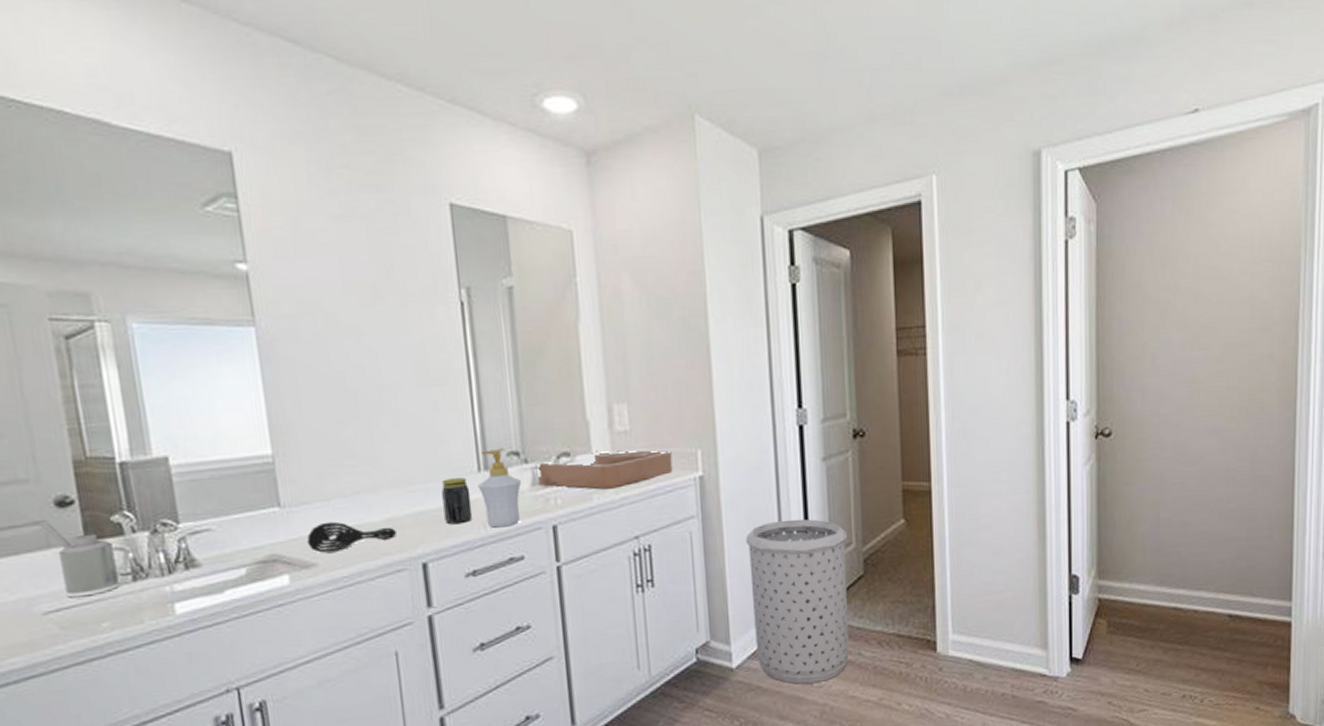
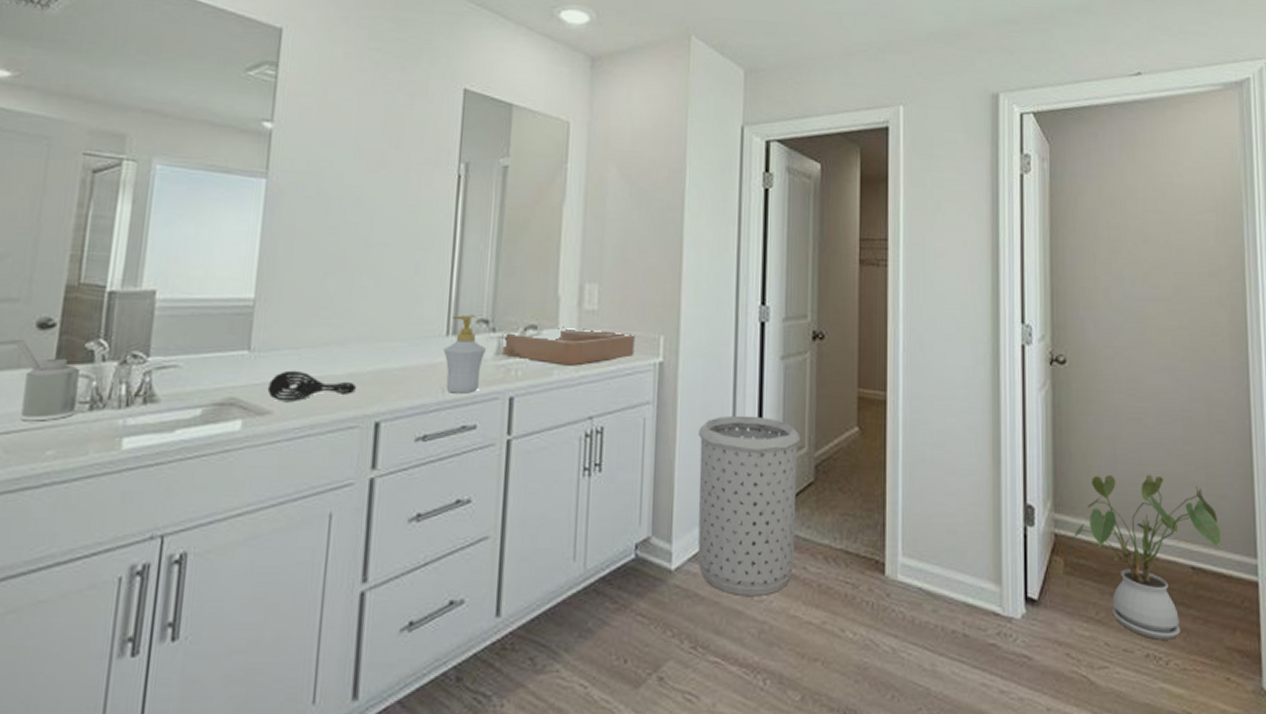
jar: present [441,478,473,525] -> none [405,339,435,386]
house plant: none [1116,535,1259,682] -> present [1073,474,1222,640]

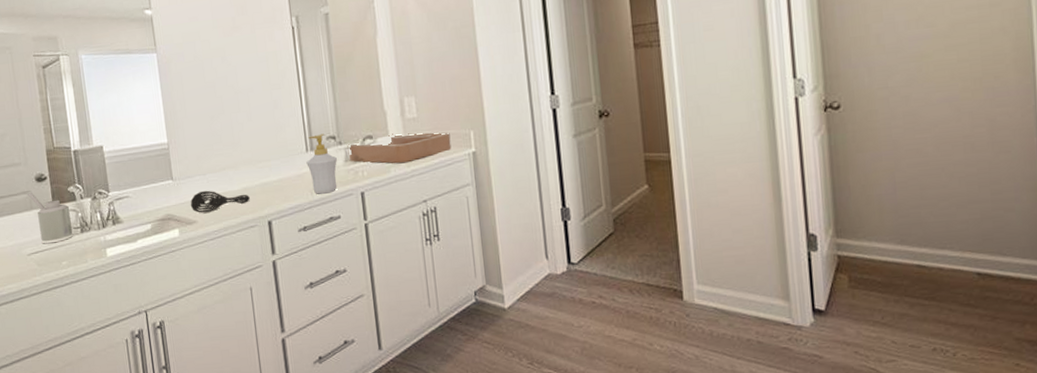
laundry basket: present [698,415,801,597] -> none [512,185,604,324]
house plant: present [1073,474,1222,640] -> none [856,197,1009,336]

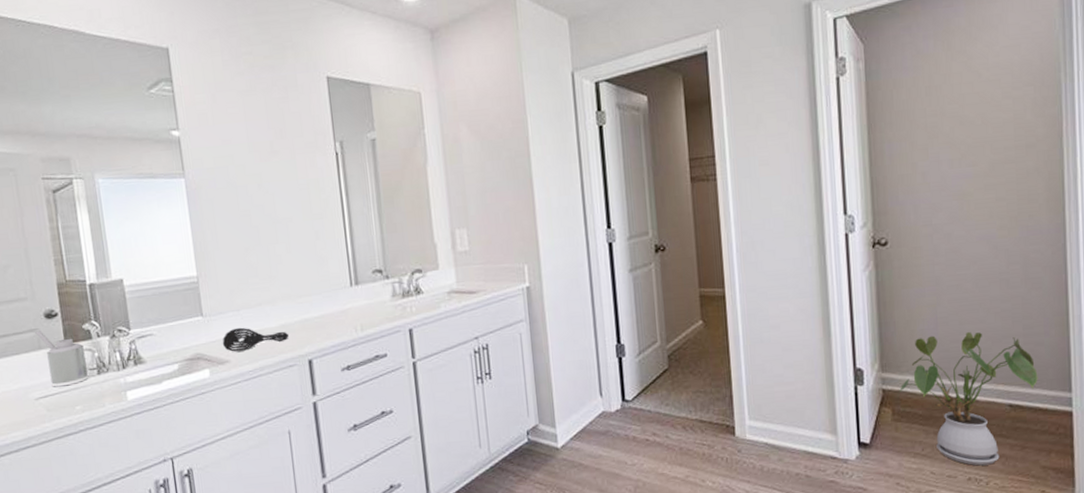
soap bottle: present [306,133,338,195] -> none [350,266,385,332]
decorative tray: present [347,132,452,164] -> none [395,266,505,299]
house plant: none [856,197,1009,336] -> present [899,332,1038,466]

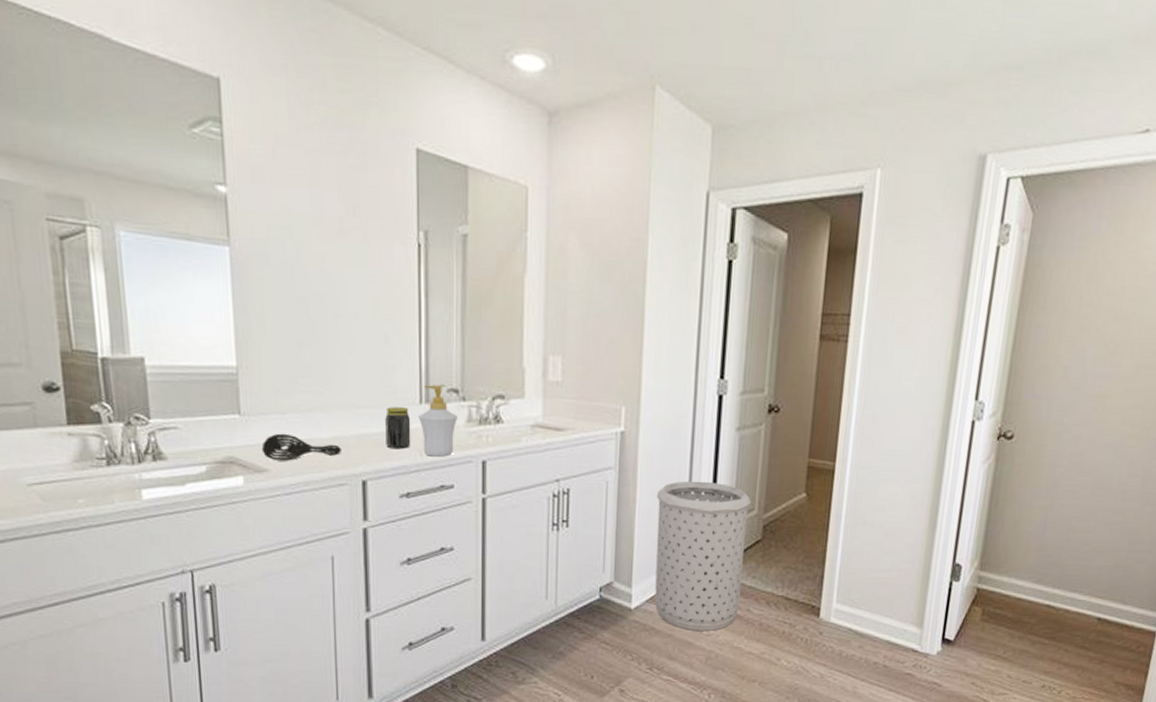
soap dispenser: present [35,329,88,388] -> none [30,404,95,476]
jar: none [322,291,347,329] -> present [385,407,411,450]
soap bottle: none [350,266,385,332] -> present [418,384,459,458]
laundry basket: none [567,321,658,462] -> present [654,481,751,632]
house plant: present [899,332,1038,466] -> none [994,539,1132,675]

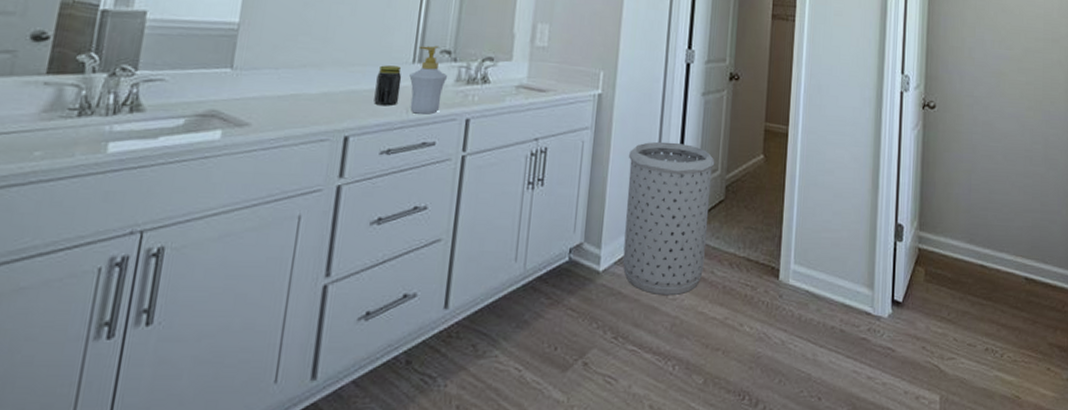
hairbrush: present [261,433,341,461] -> none [246,87,329,116]

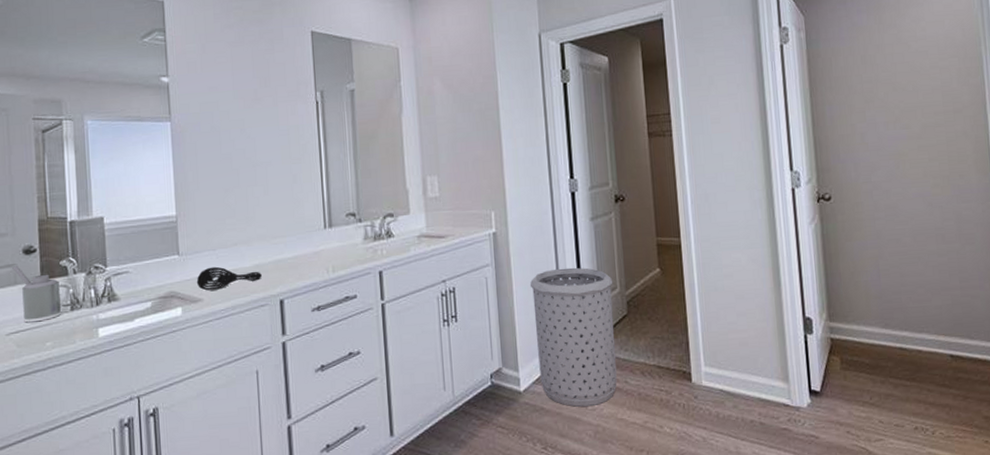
soap dispenser: none [10,52,71,126] -> present [12,265,61,324]
hairbrush: none [246,87,329,116] -> present [196,266,262,291]
jar: present [374,65,402,106] -> none [297,233,319,270]
soap bottle: present [409,45,448,116] -> none [324,210,357,274]

